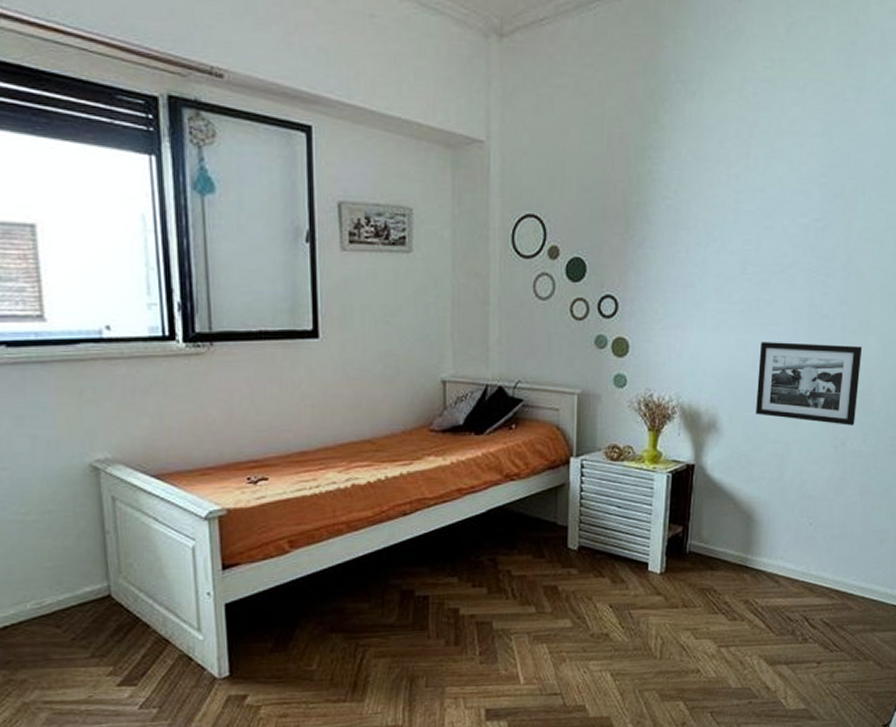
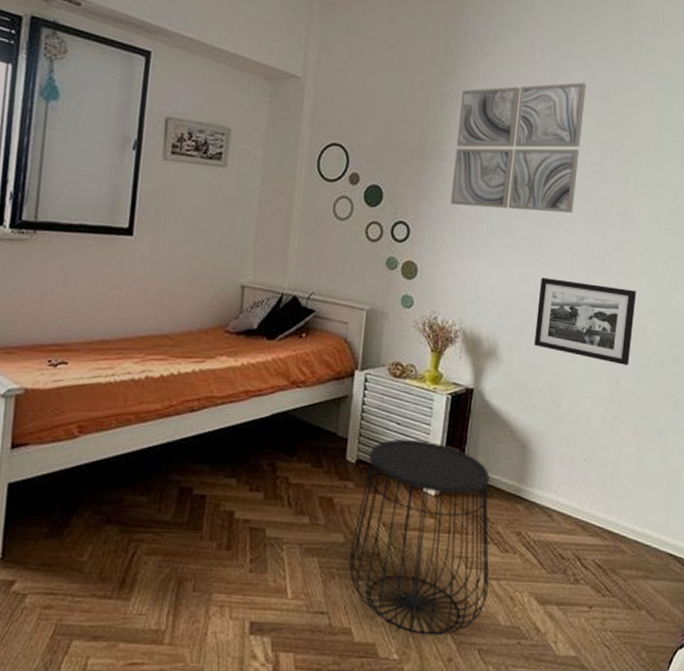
side table: none [578,521,719,704] -> present [348,439,490,635]
wall art: none [660,119,805,272] -> present [451,82,587,214]

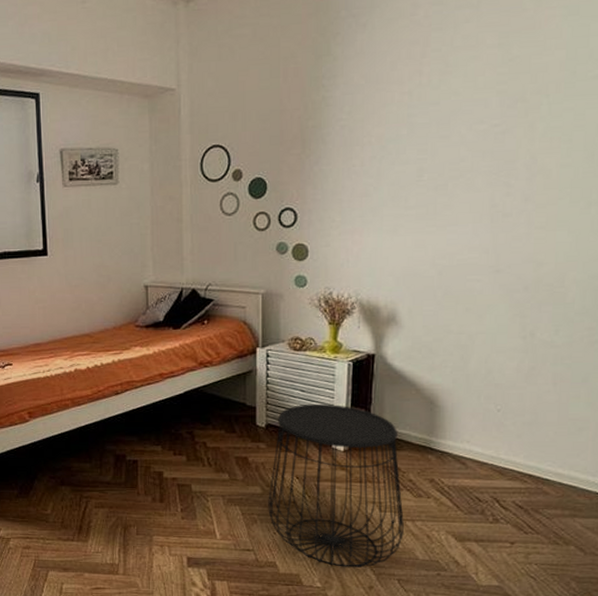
wall art: present [451,82,587,214] -> none [337,33,480,185]
picture frame: present [534,277,636,365] -> none [436,240,550,317]

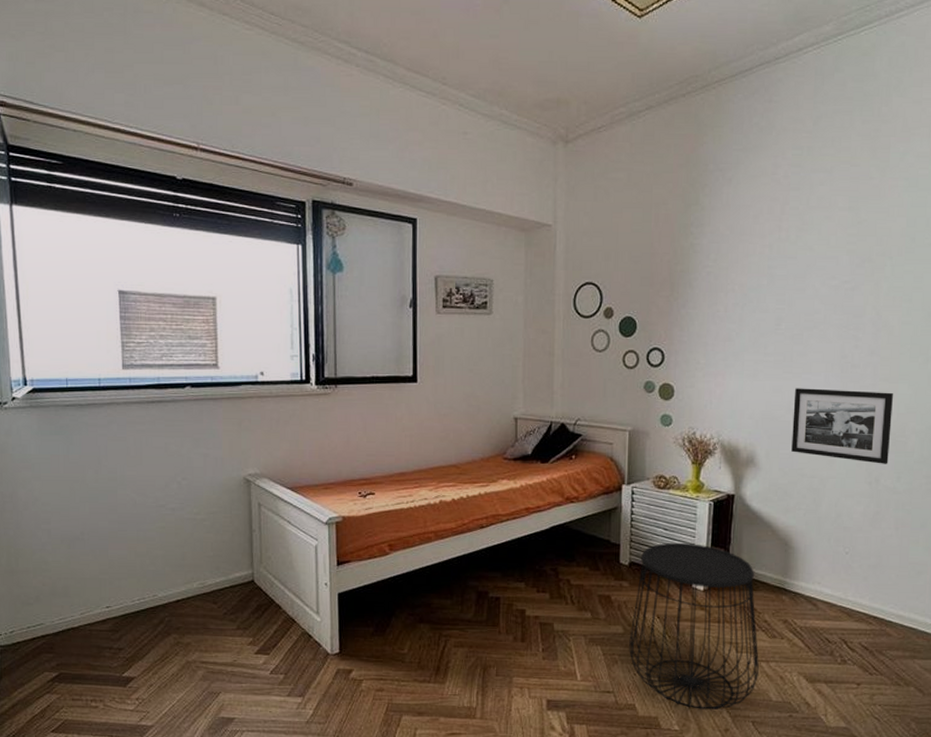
picture frame: none [436,240,550,317] -> present [791,388,893,464]

